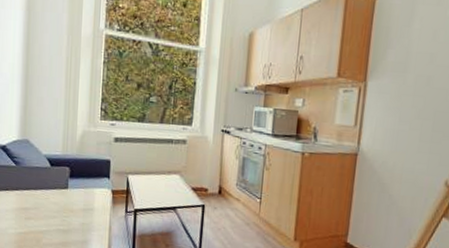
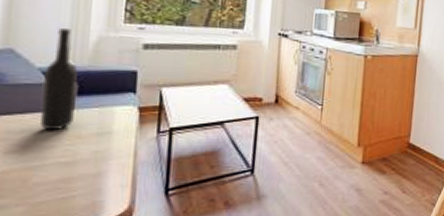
bottle: none [47,124,71,205] -> present [41,28,79,131]

